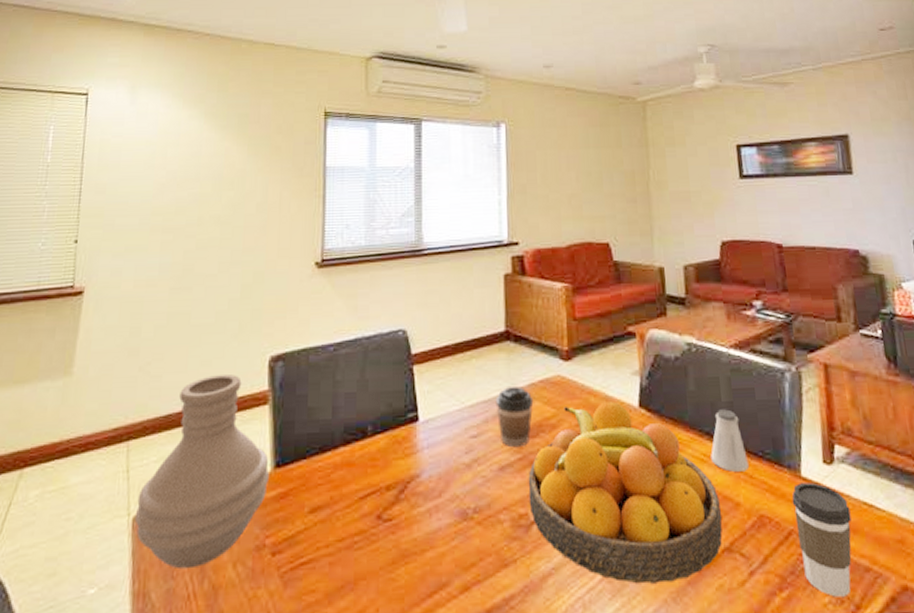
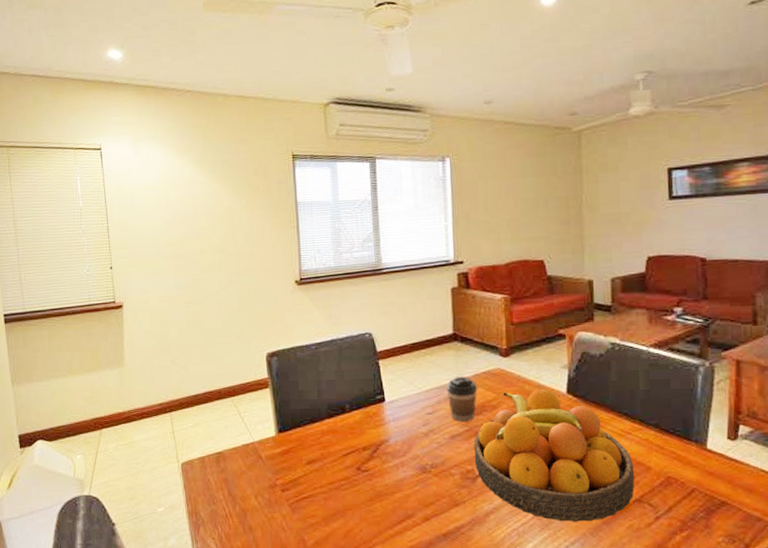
vase: present [134,375,270,570] -> none [182,366,275,498]
saltshaker: present [711,409,749,472] -> none [628,396,660,444]
coffee cup: present [791,482,852,597] -> none [696,454,749,538]

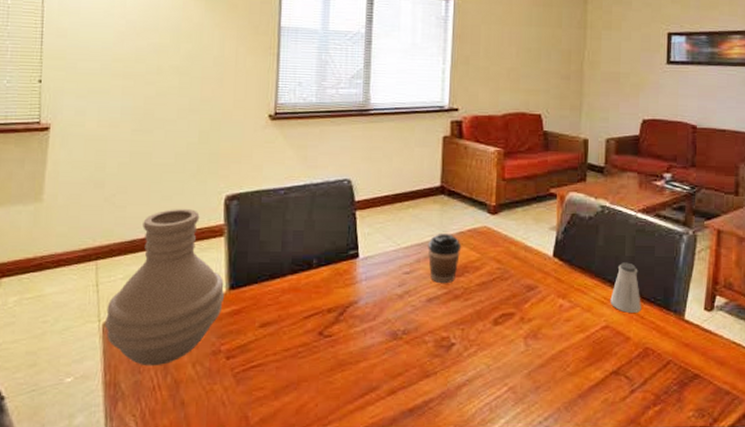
vase: none [182,366,275,498] -> present [104,209,225,366]
fruit bowl: present [473,389,635,522] -> none [451,251,614,395]
saltshaker: none [628,396,660,444] -> present [610,262,641,313]

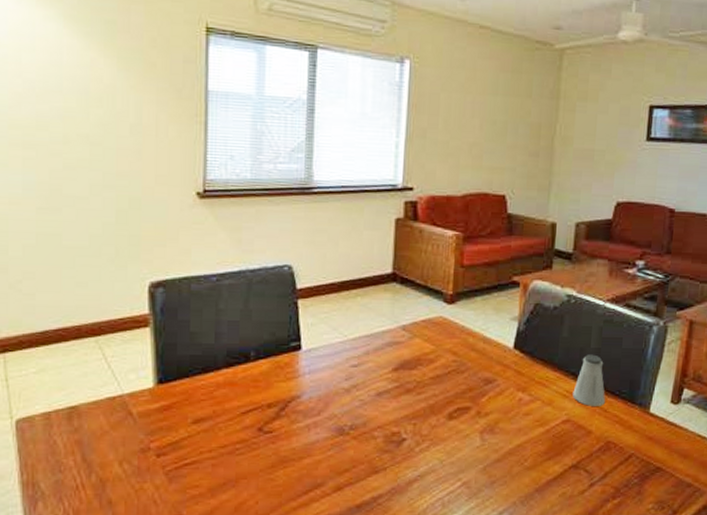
vase: present [104,209,225,366] -> none [17,297,153,465]
coffee cup: present [427,234,462,284] -> none [377,324,415,377]

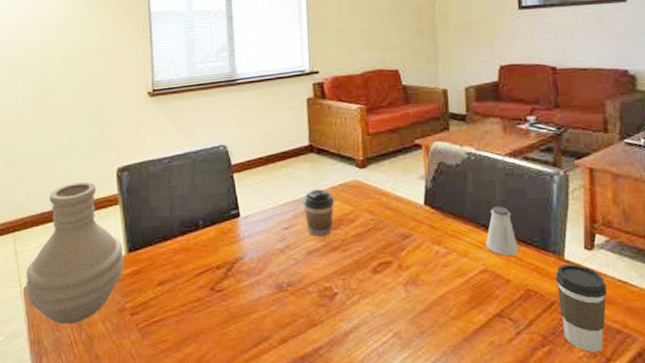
vase: none [17,297,153,465] -> present [25,182,125,325]
coffee cup: none [377,324,415,377] -> present [302,189,335,237]
coffee cup: none [636,418,686,505] -> present [555,264,607,352]

